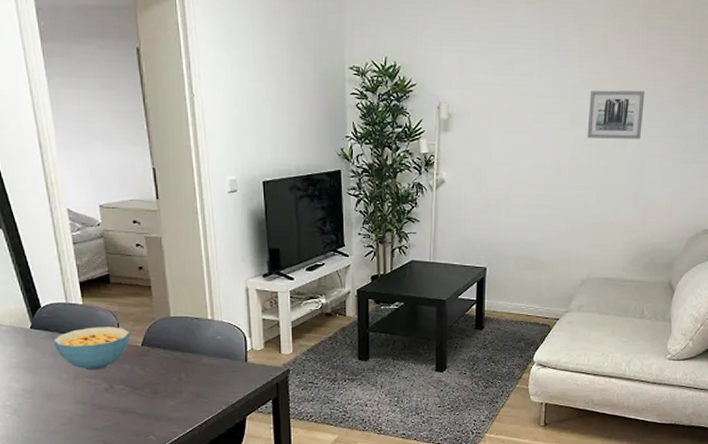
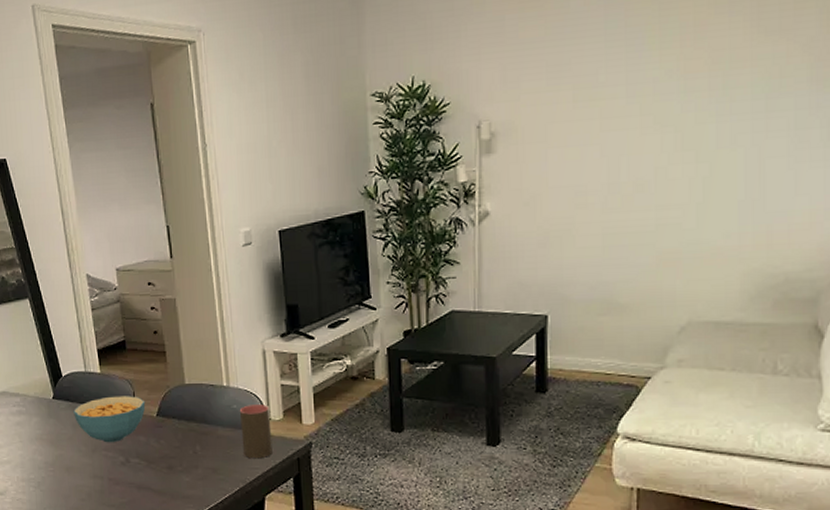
cup: none [223,336,254,384] -> present [239,405,273,459]
wall art: present [587,90,645,140] -> none [677,72,760,143]

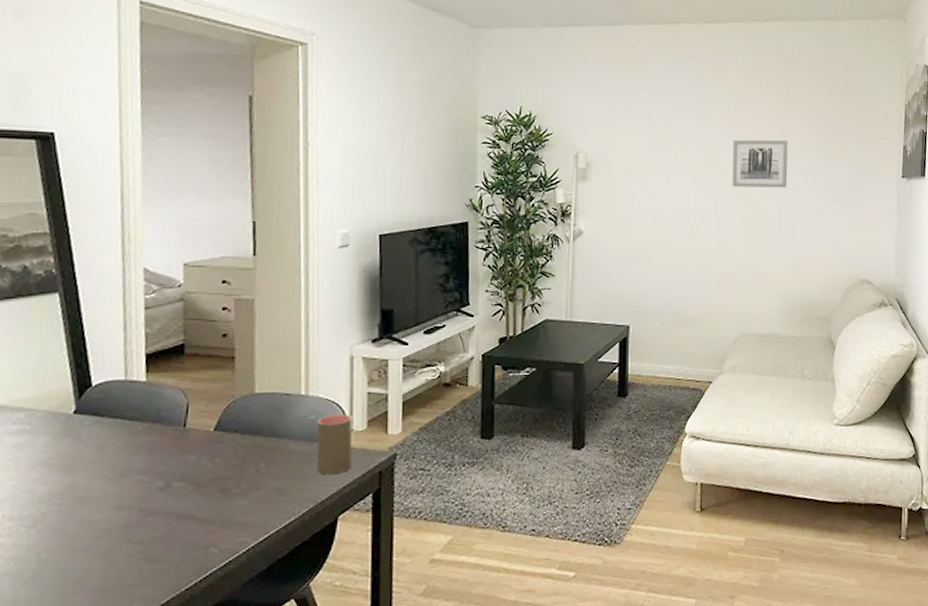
cereal bowl: present [73,396,146,443] -> none [101,408,202,465]
wall art: none [677,72,760,143] -> present [732,139,788,188]

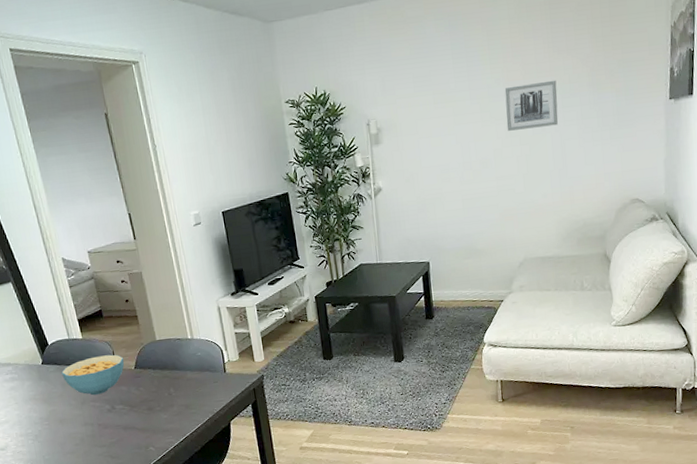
cereal bowl: none [101,408,202,465] -> present [61,354,124,396]
cup: present [316,414,353,475] -> none [203,350,233,394]

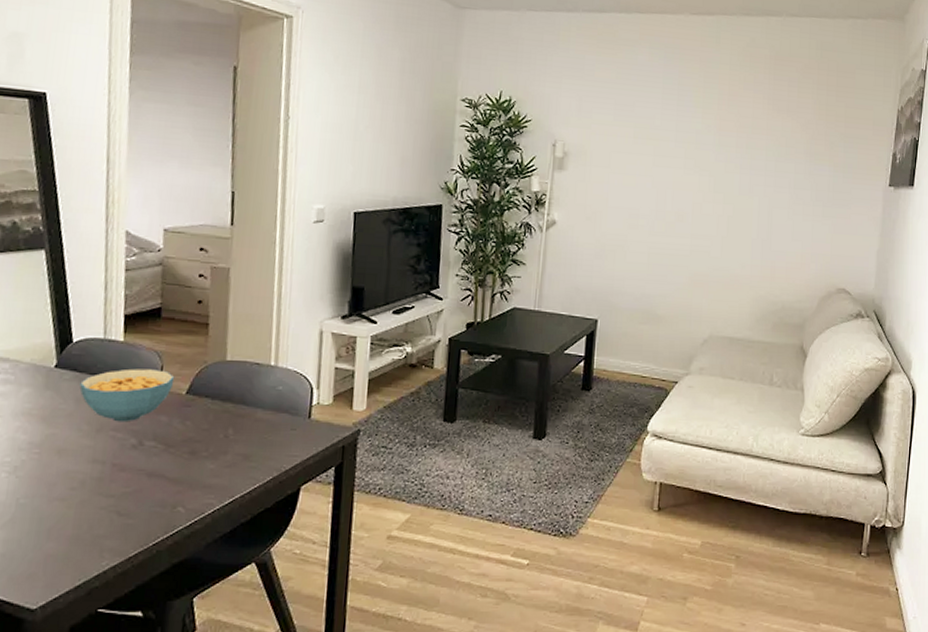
wall art: present [504,80,558,131] -> none [711,137,772,190]

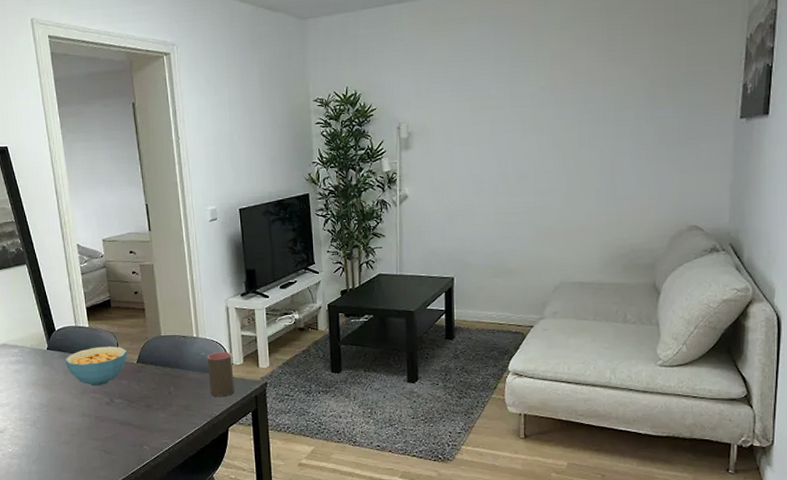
cup: none [282,387,319,446] -> present [207,352,235,397]

